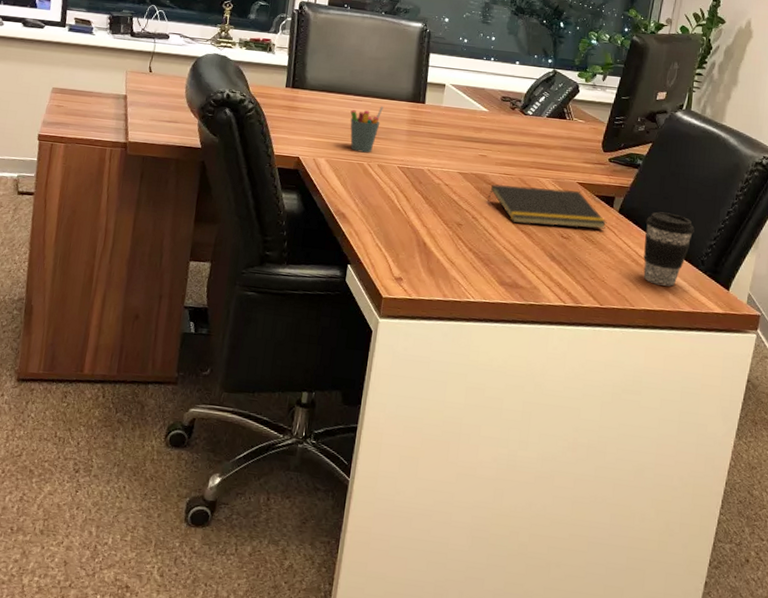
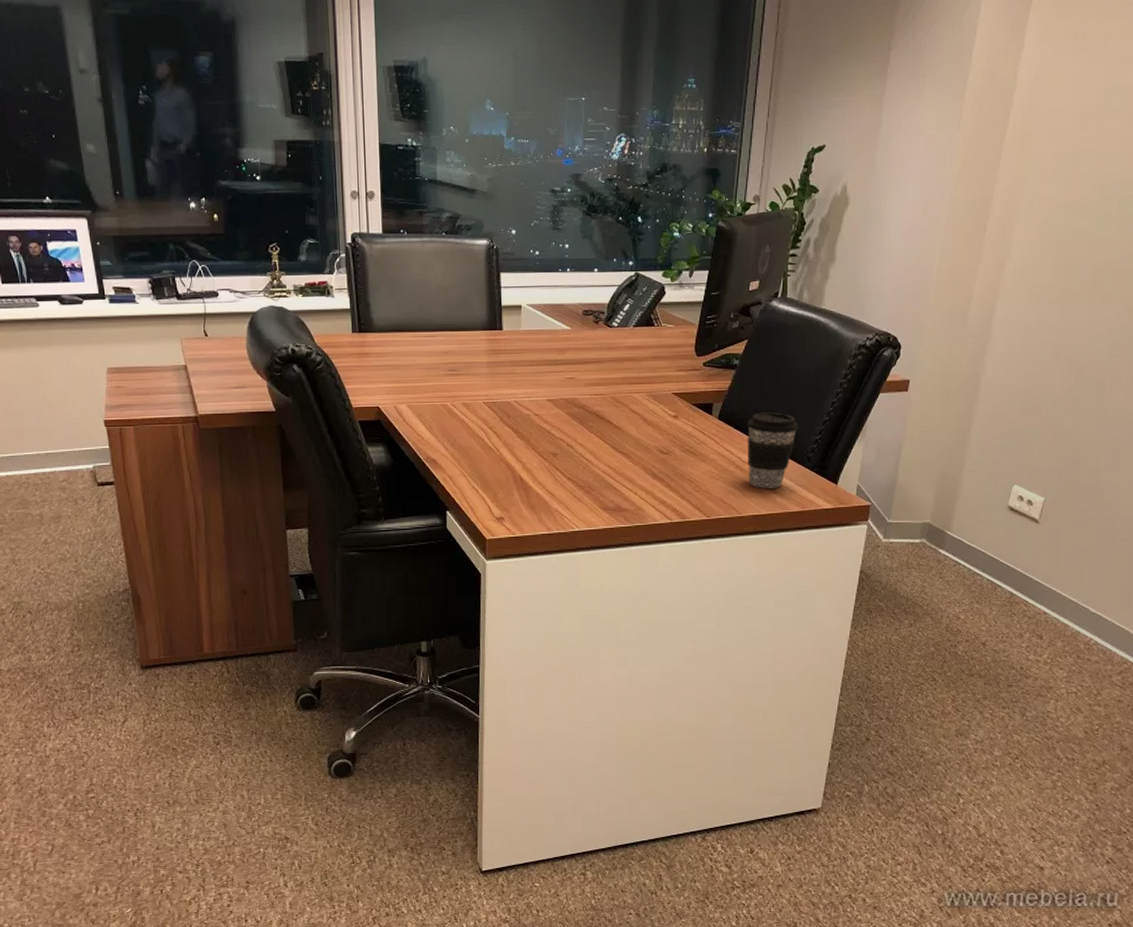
pen holder: present [350,106,384,153] -> none [425,339,459,393]
notepad: present [486,184,607,229] -> none [580,402,707,445]

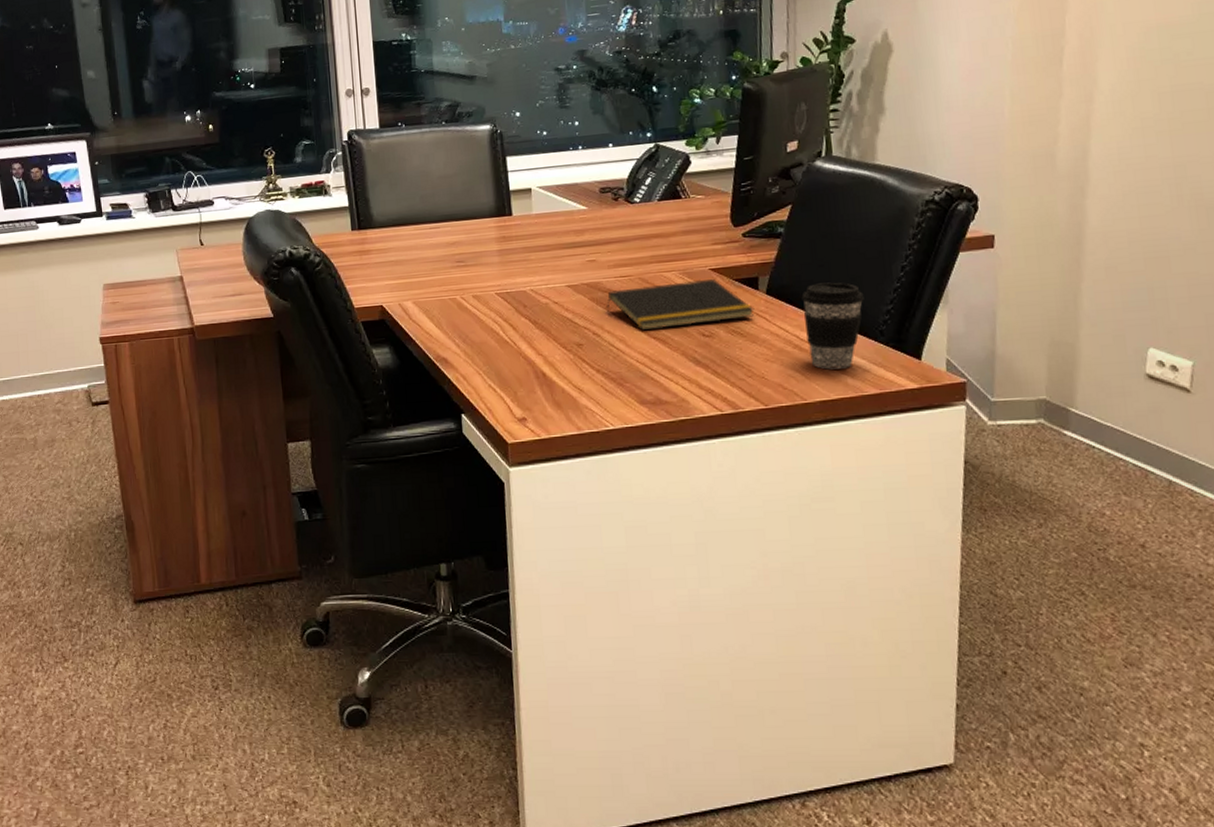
notepad: none [580,402,707,445] -> present [606,279,755,331]

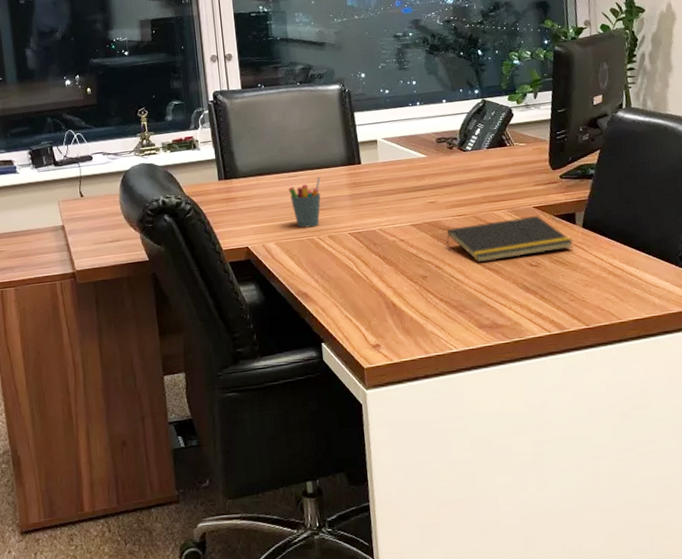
pen holder: none [429,229,466,286] -> present [288,176,321,228]
coffee cup: present [801,282,864,370] -> none [612,216,665,292]

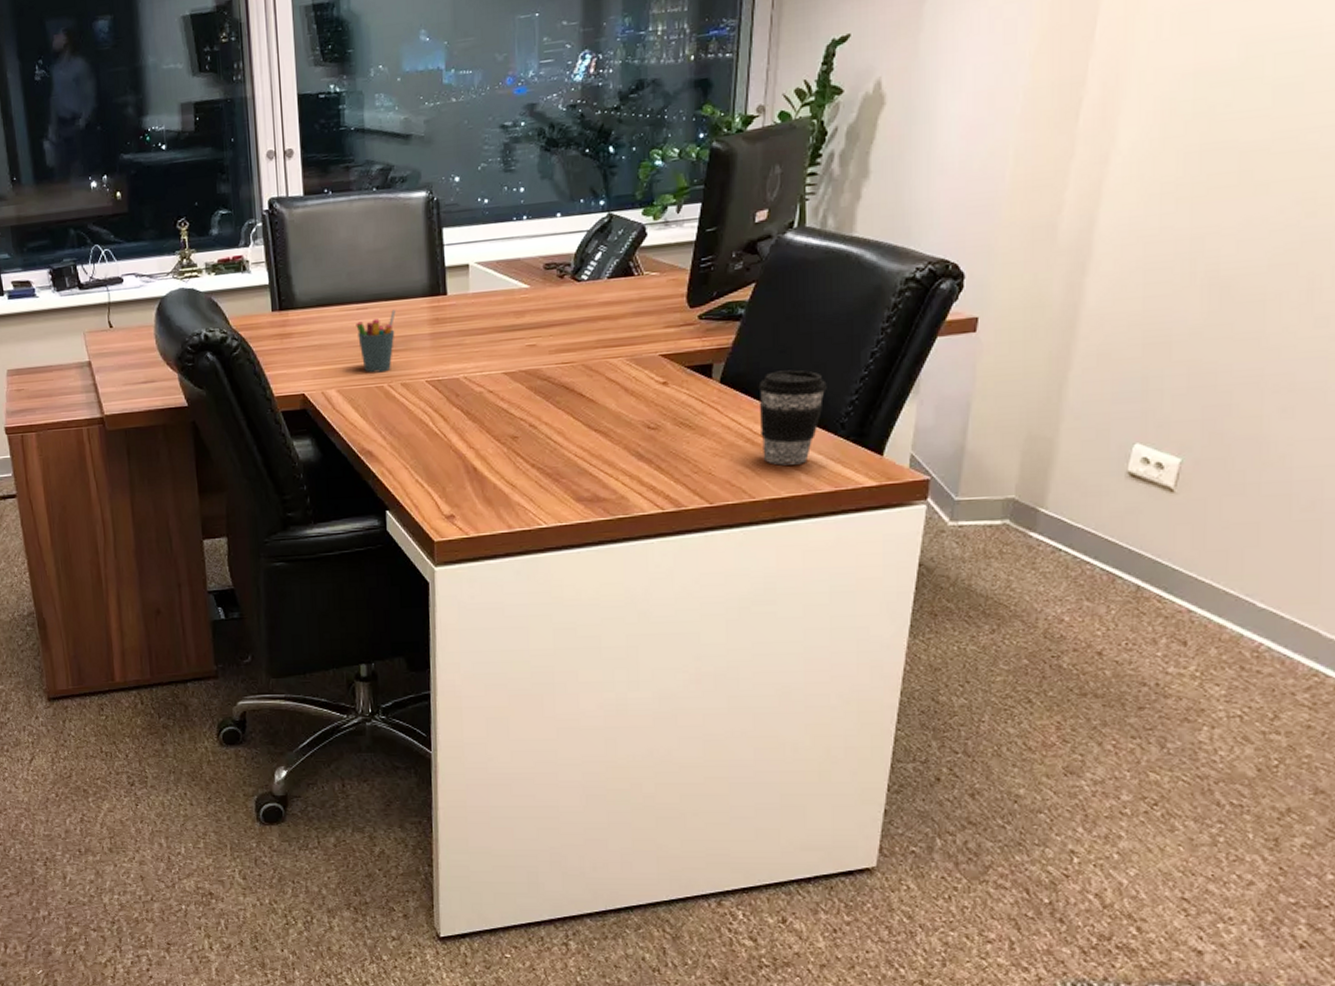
notepad: present [446,216,574,263] -> none [544,366,706,423]
coffee cup: none [612,216,665,292] -> present [758,370,827,465]

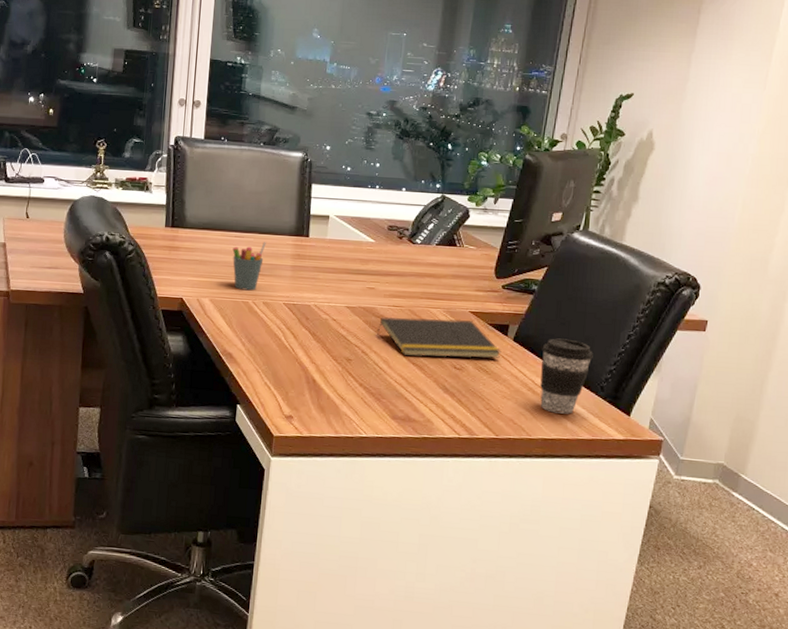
notepad: none [544,366,706,423] -> present [376,317,502,359]

